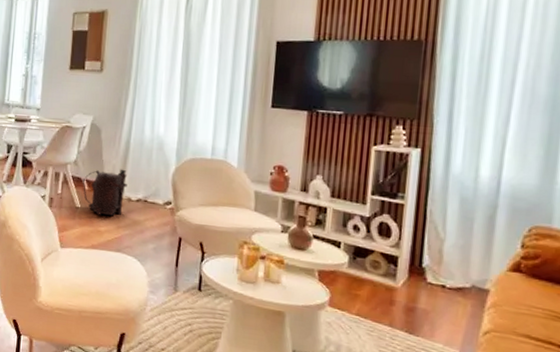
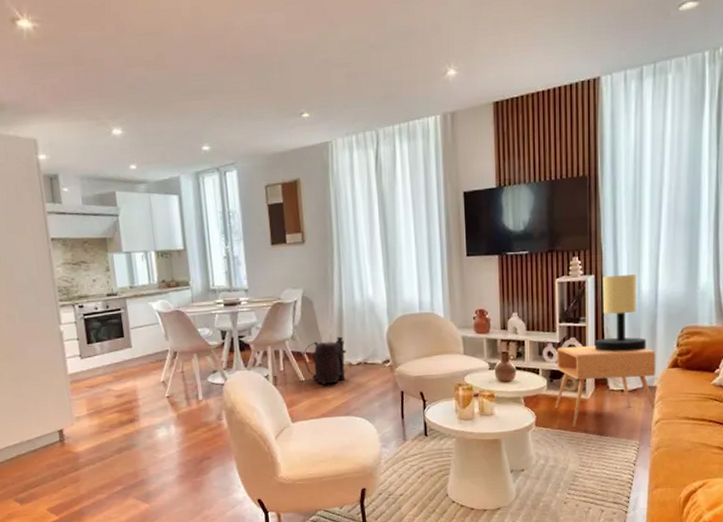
side table: none [354,222,492,318] -> present [554,345,656,428]
table lamp: none [412,152,481,244] -> present [594,274,647,352]

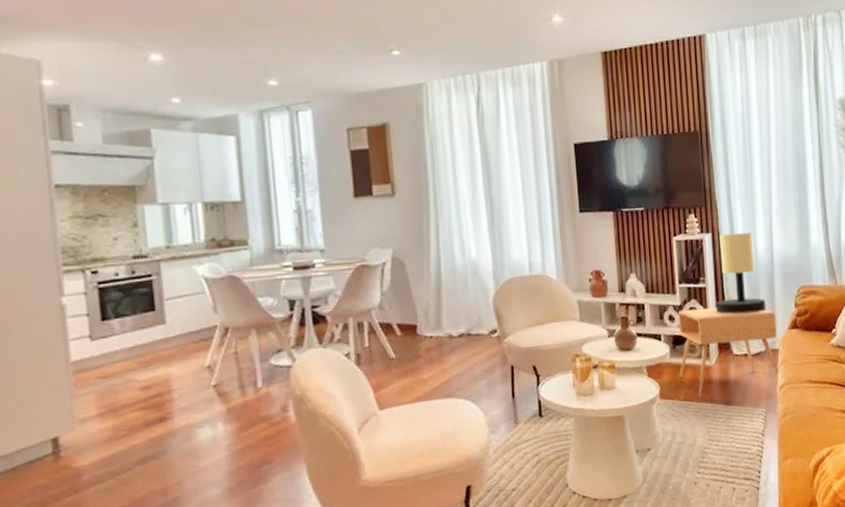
backpack: present [302,336,346,385] -> none [392,303,446,362]

